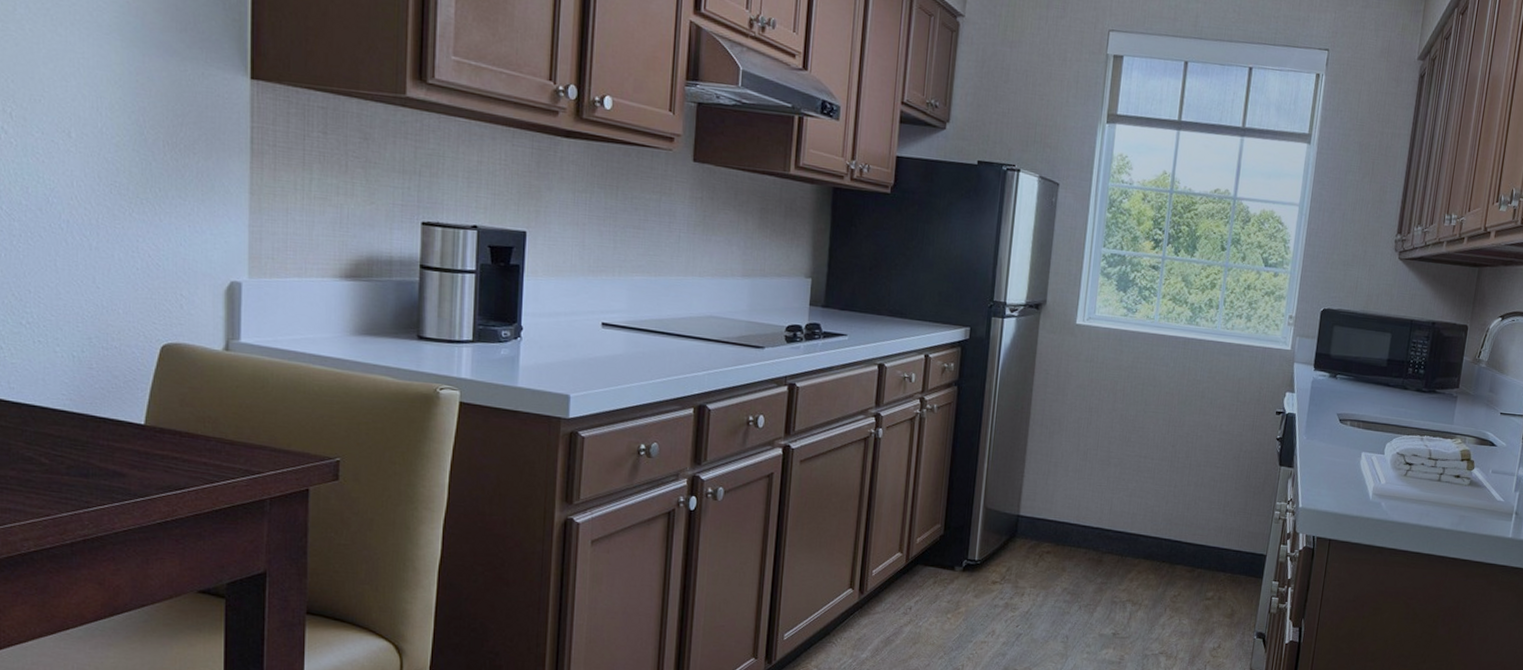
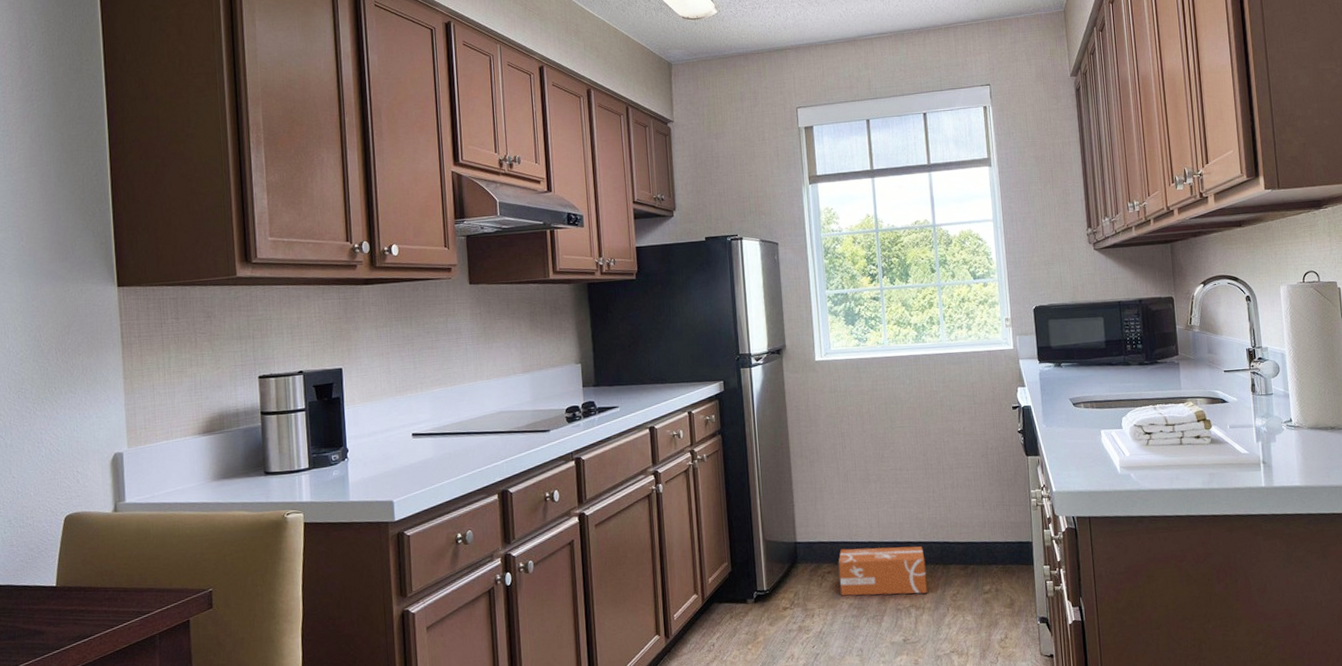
cardboard box: none [1056,530,1152,590] -> present [838,546,928,596]

